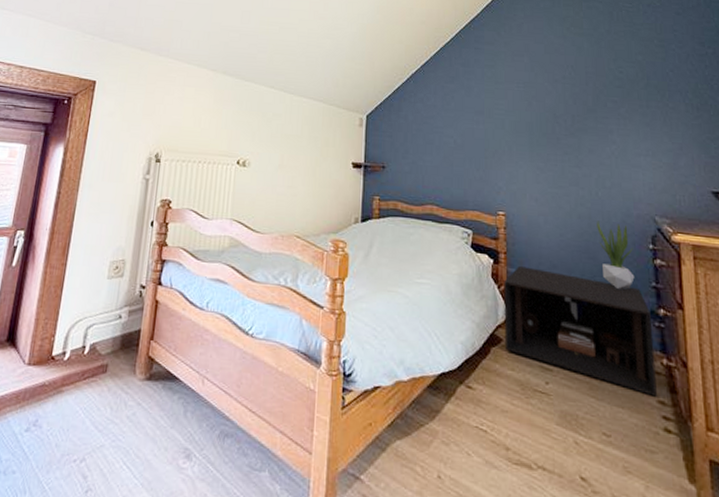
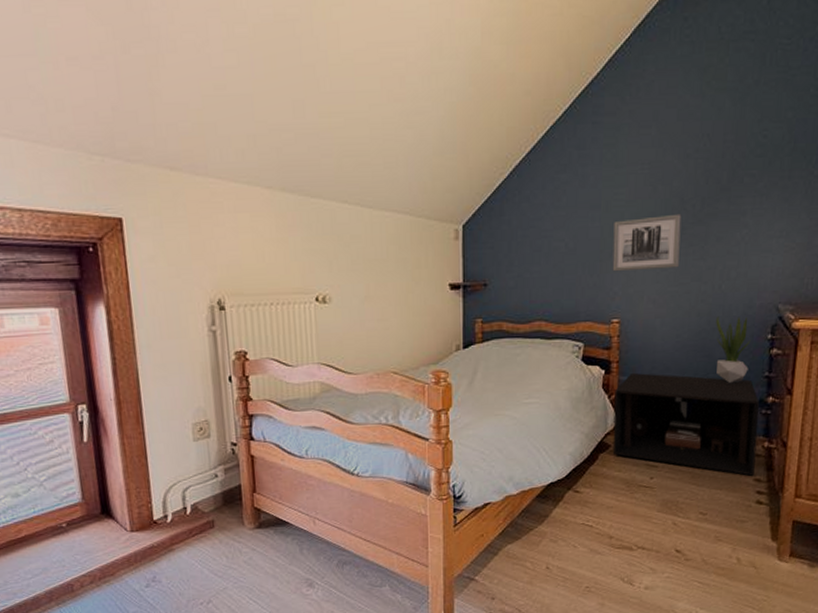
wall art: none [496,125,556,172] -> present [612,213,682,272]

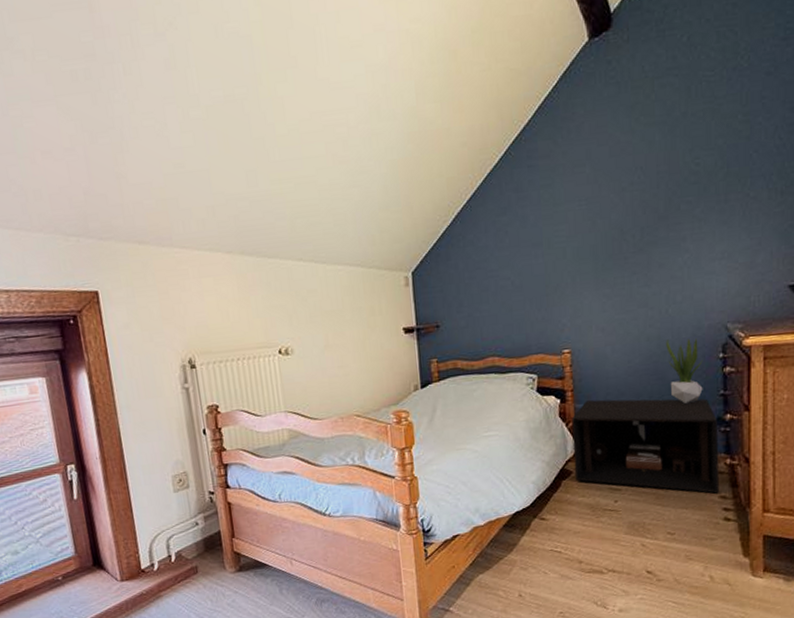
wall art: present [612,213,682,272] -> none [557,244,624,305]

